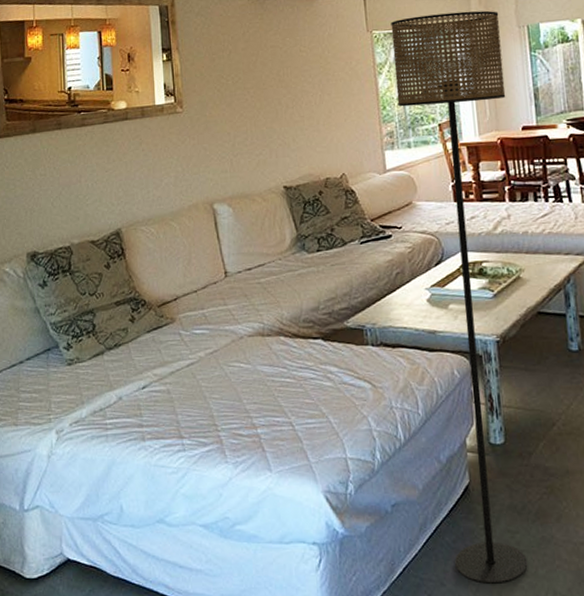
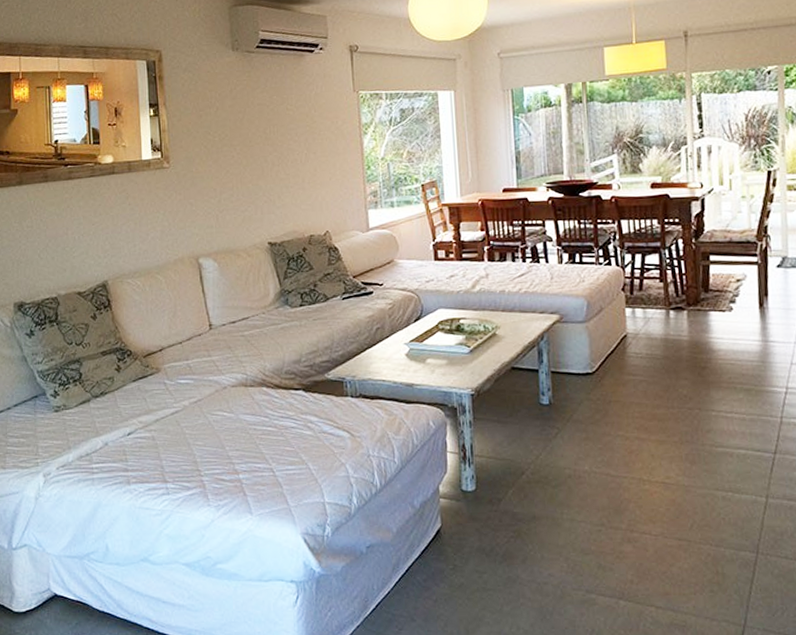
floor lamp: present [391,10,528,585] -> none [377,73,494,621]

